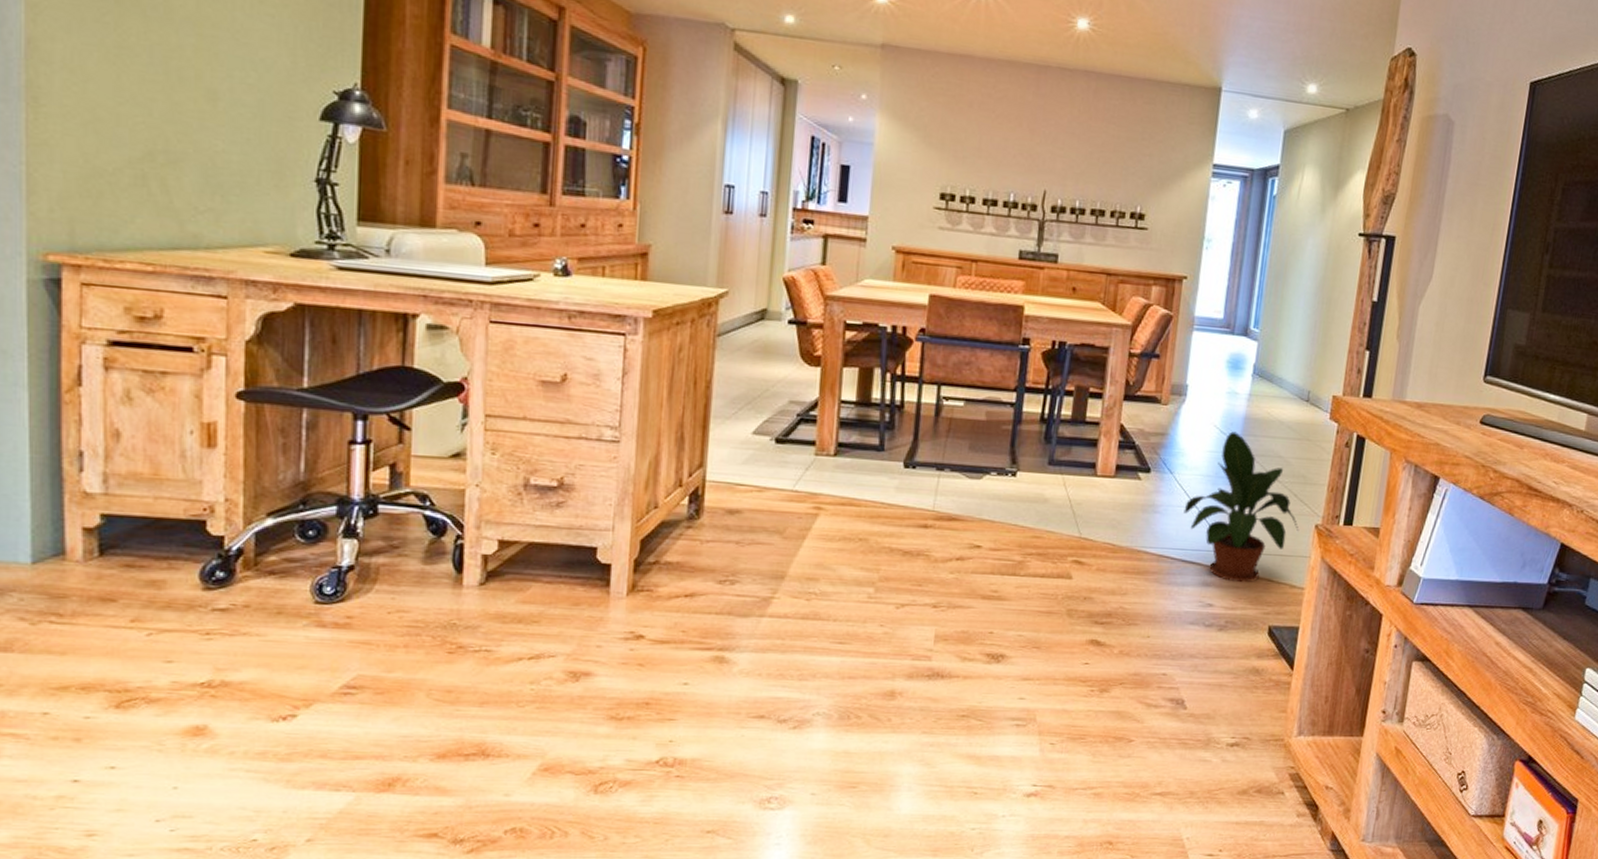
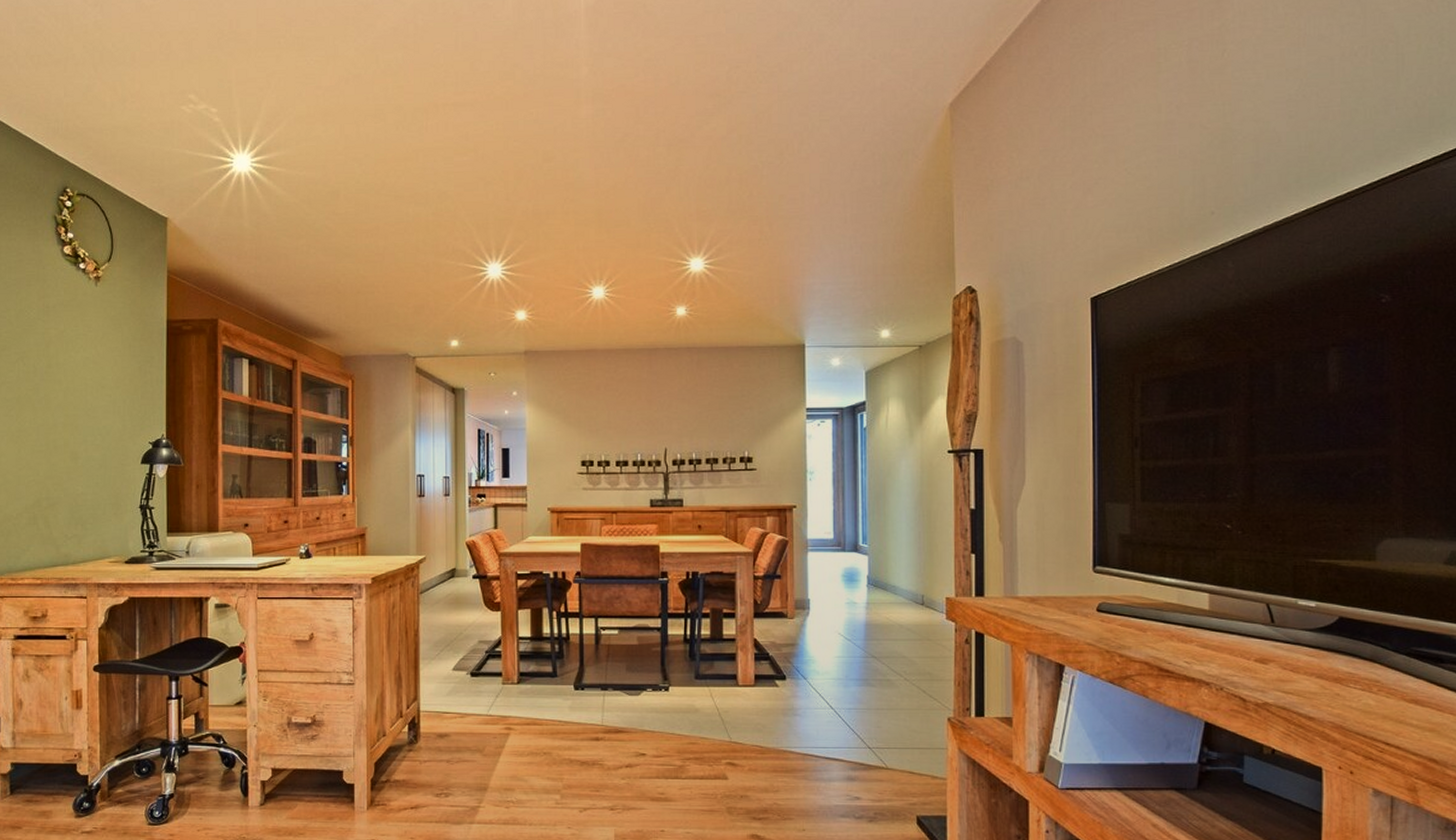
potted plant: present [1183,431,1299,583] -> none [821,637,933,776]

